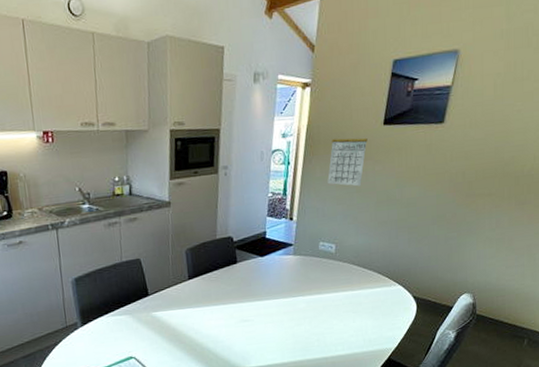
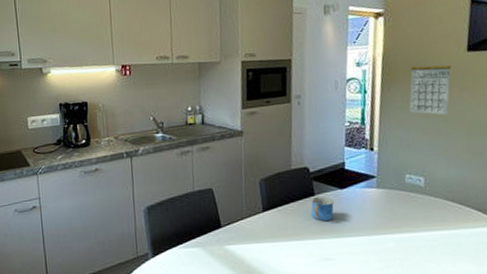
mug: none [233,264,254,287] -> present [310,196,334,222]

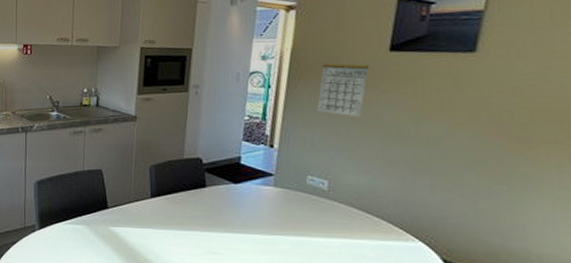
mug: present [310,196,334,222] -> none [201,188,226,215]

